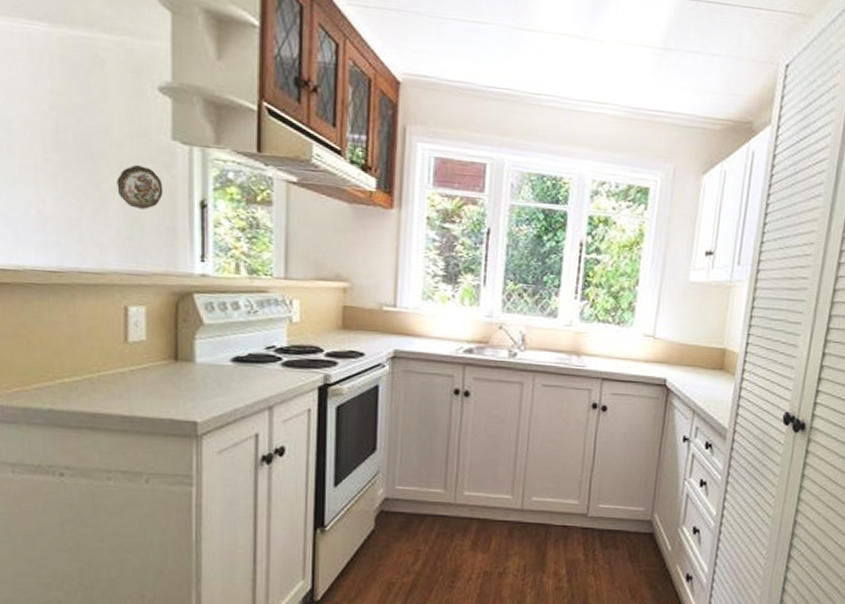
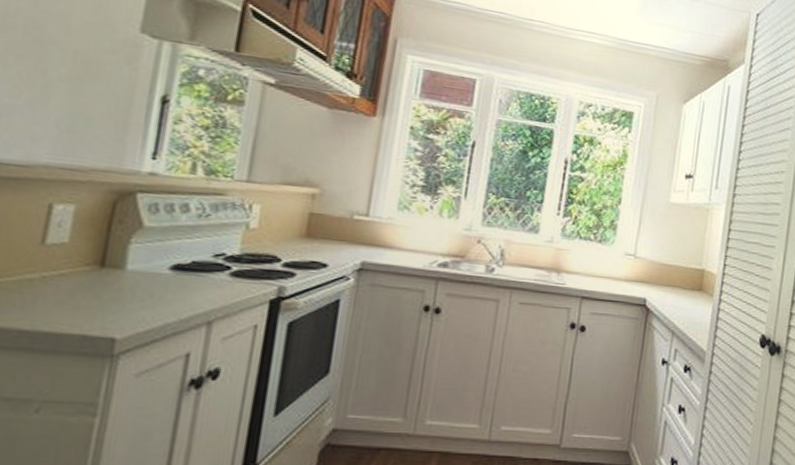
decorative plate: present [117,164,163,209] -> none [65,54,121,101]

